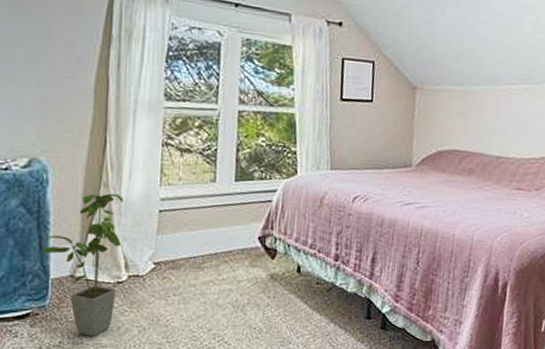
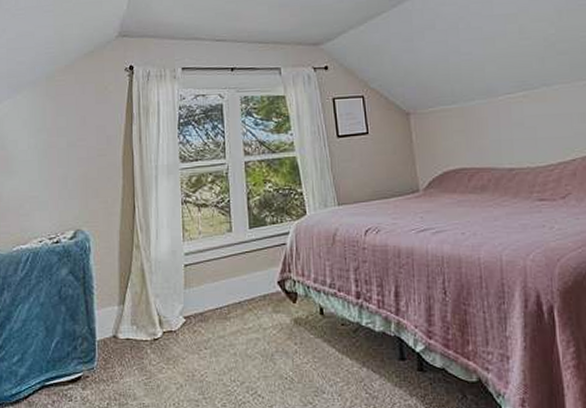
house plant: present [39,193,124,336] -> none [86,253,154,396]

